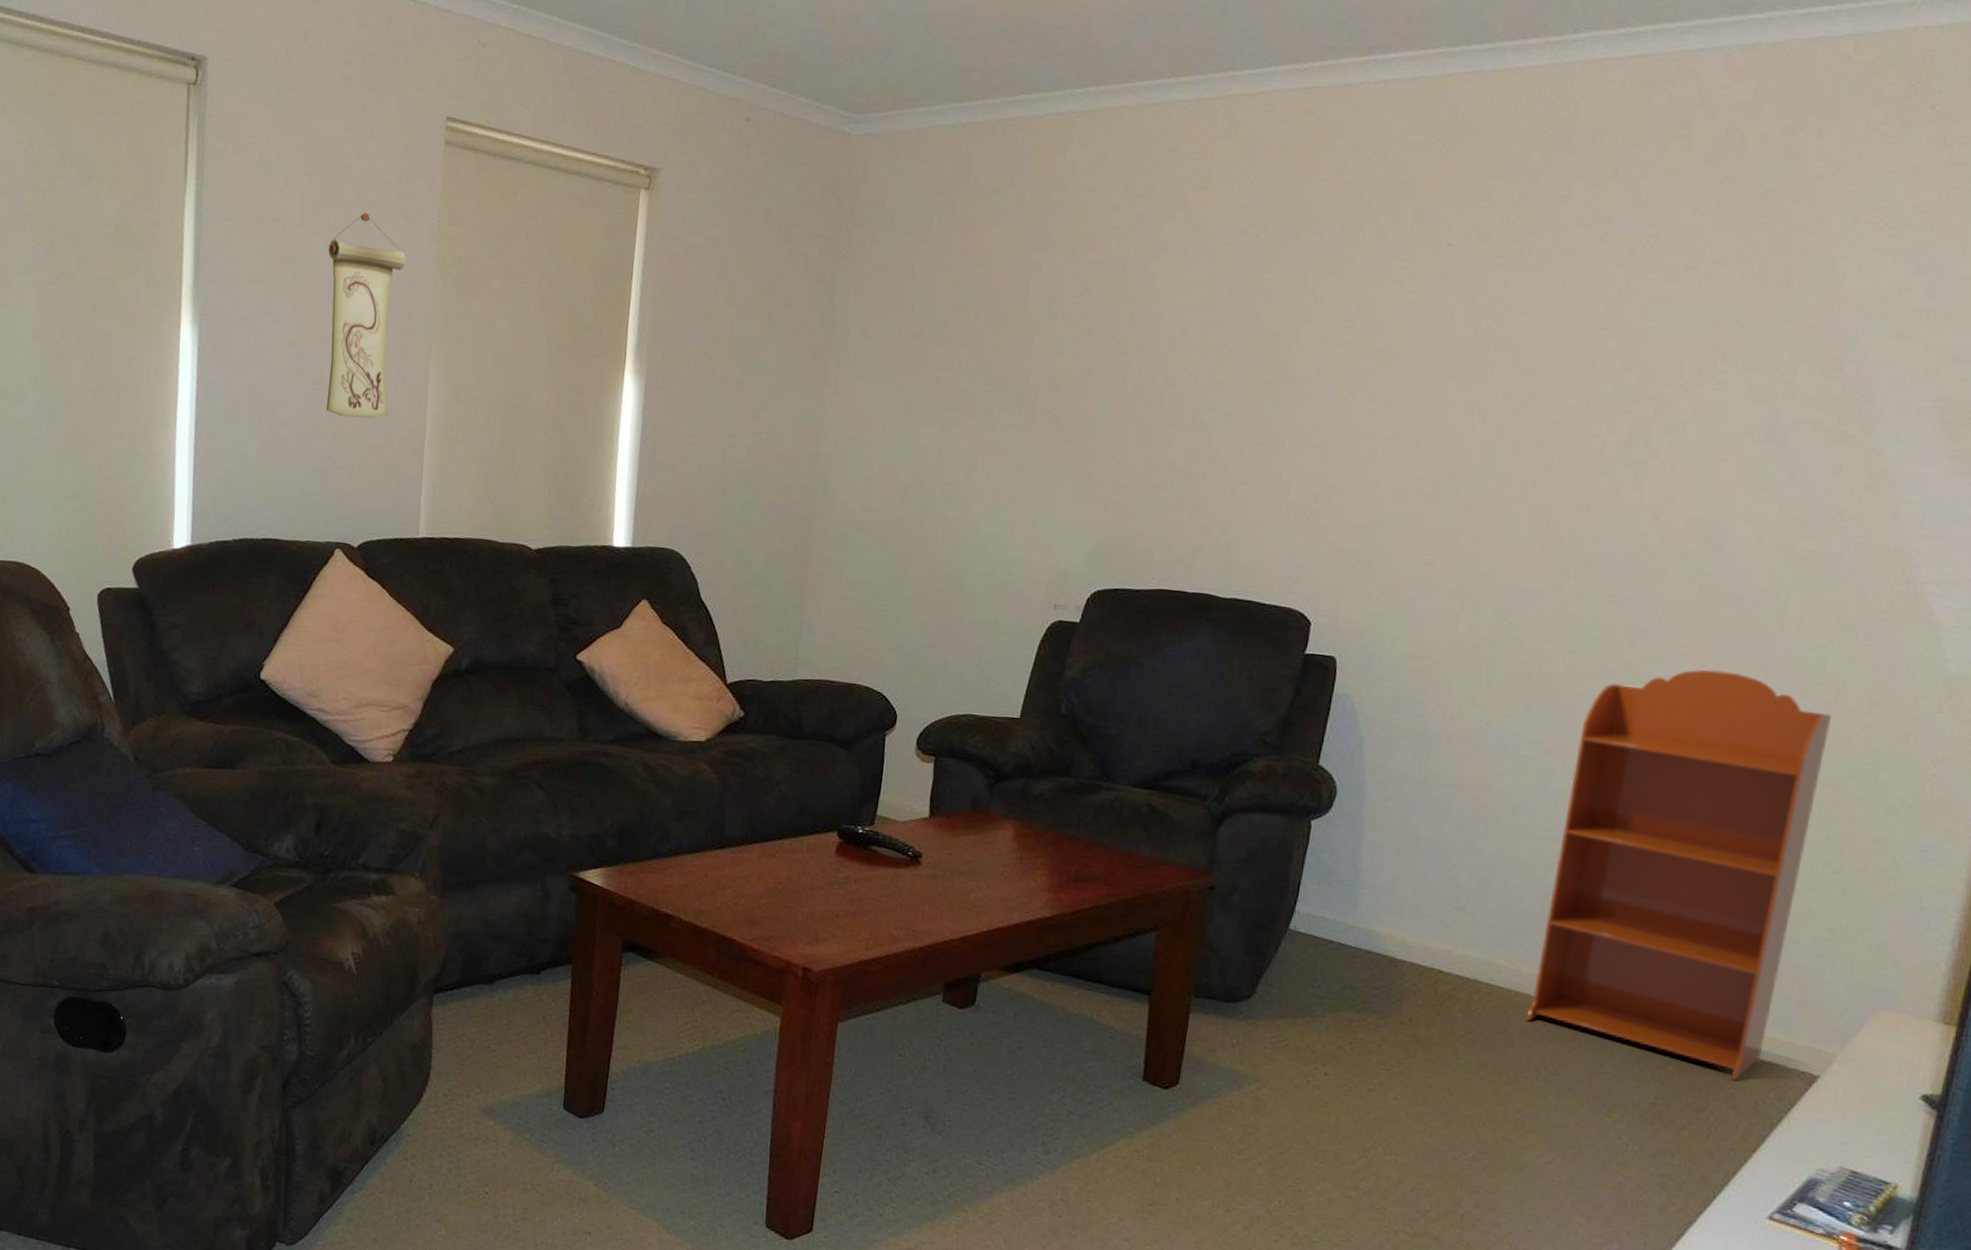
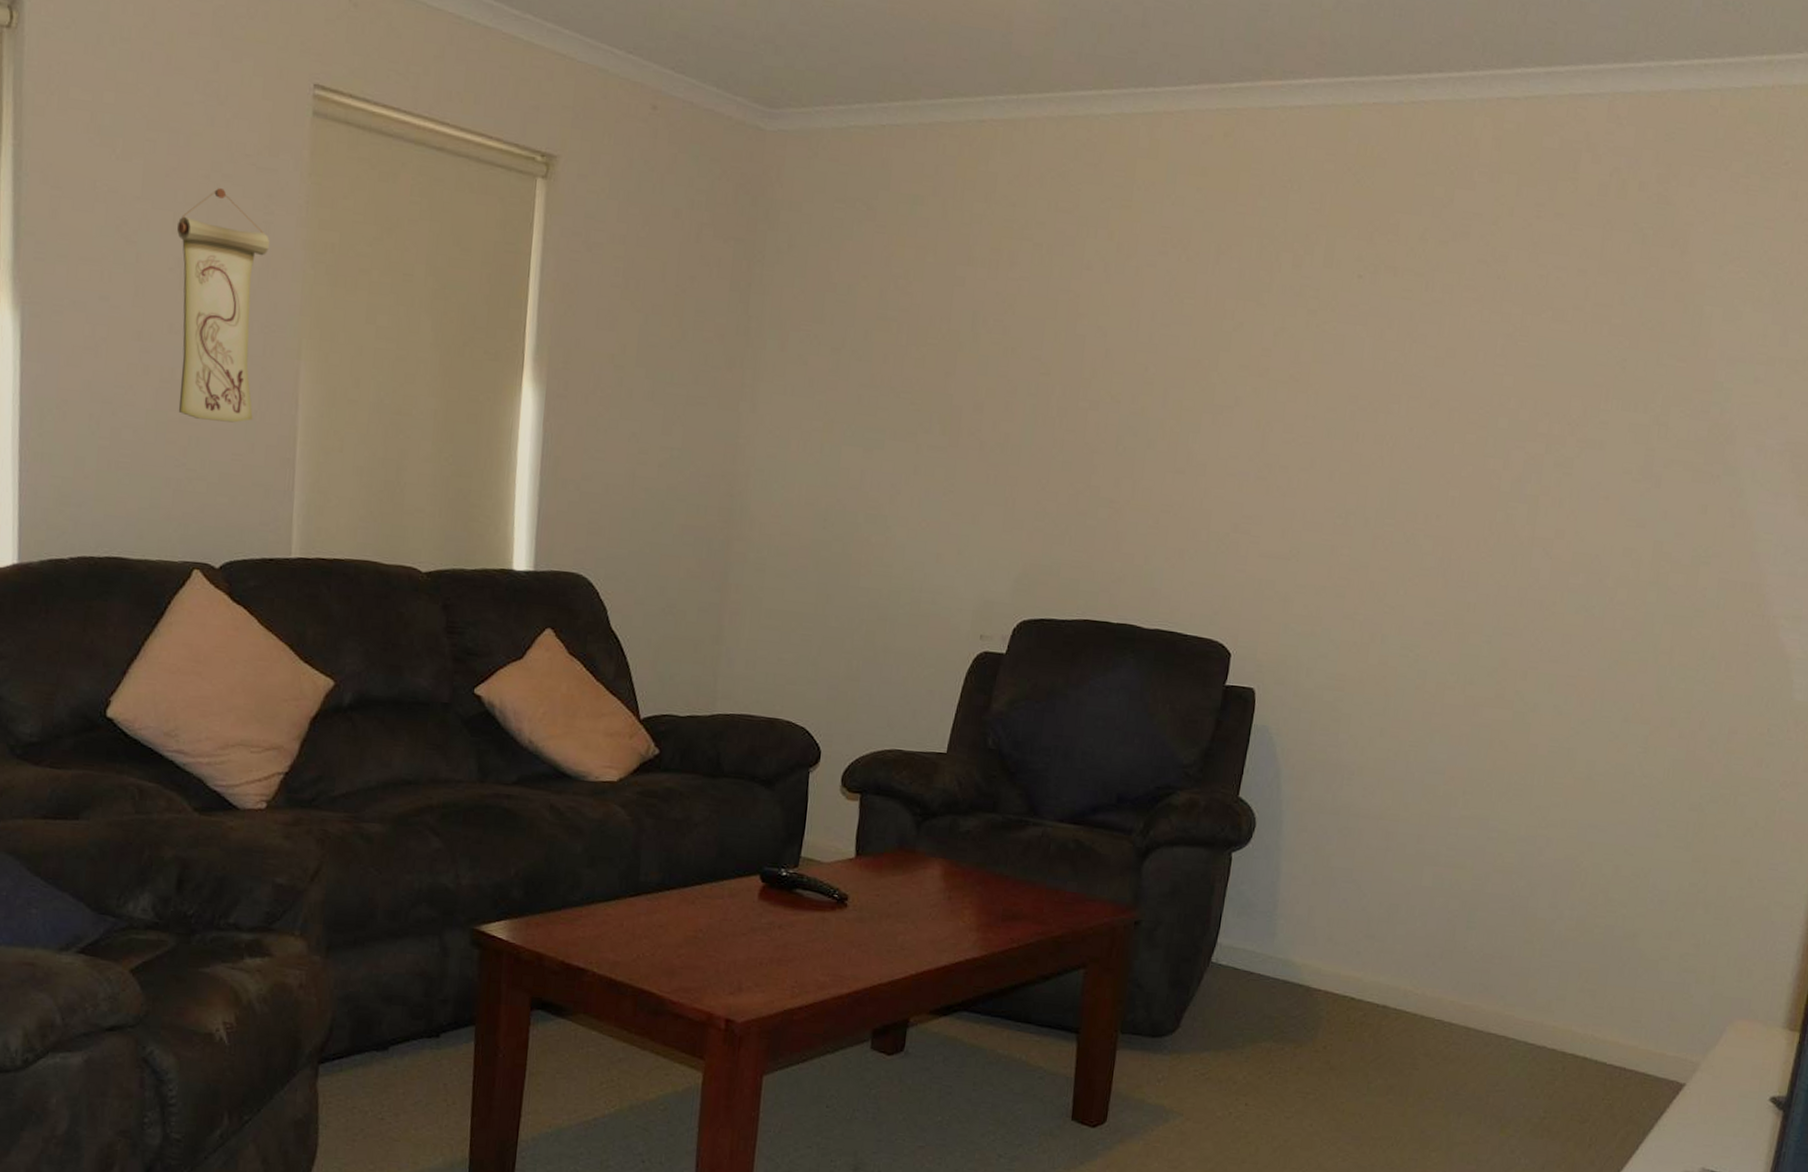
bookcase: present [1526,669,1832,1080] -> none [1430,699,1698,1091]

